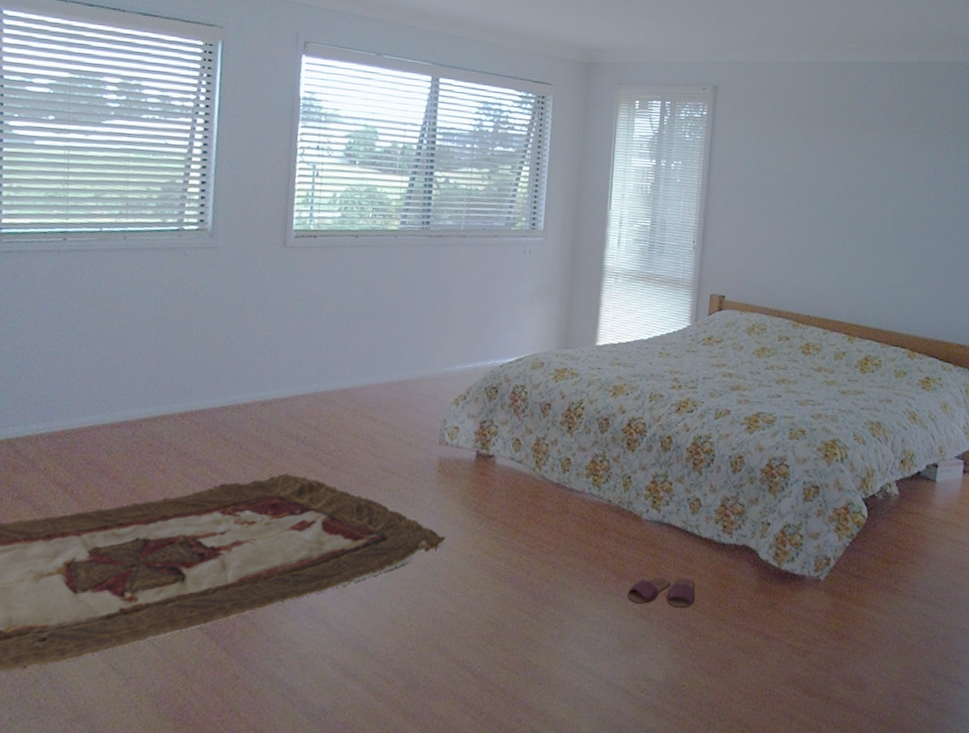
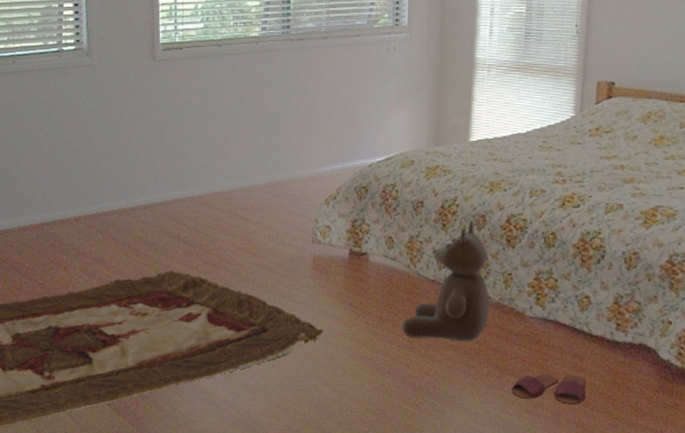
bear: none [524,423,610,546] -> present [401,220,490,342]

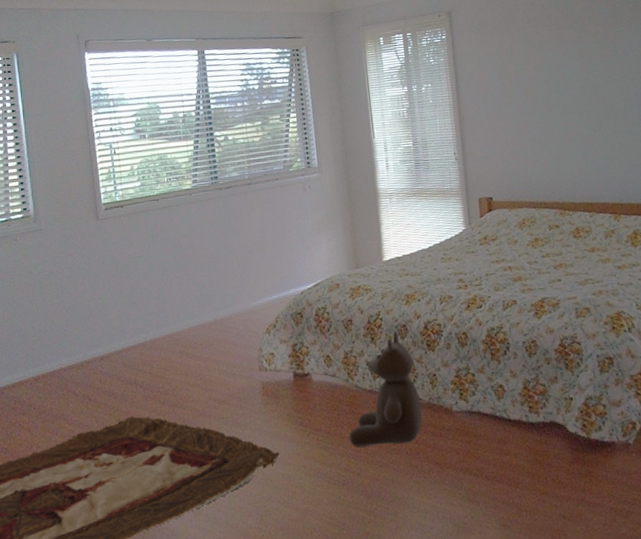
slippers: present [512,372,586,406] -> none [452,459,515,489]

